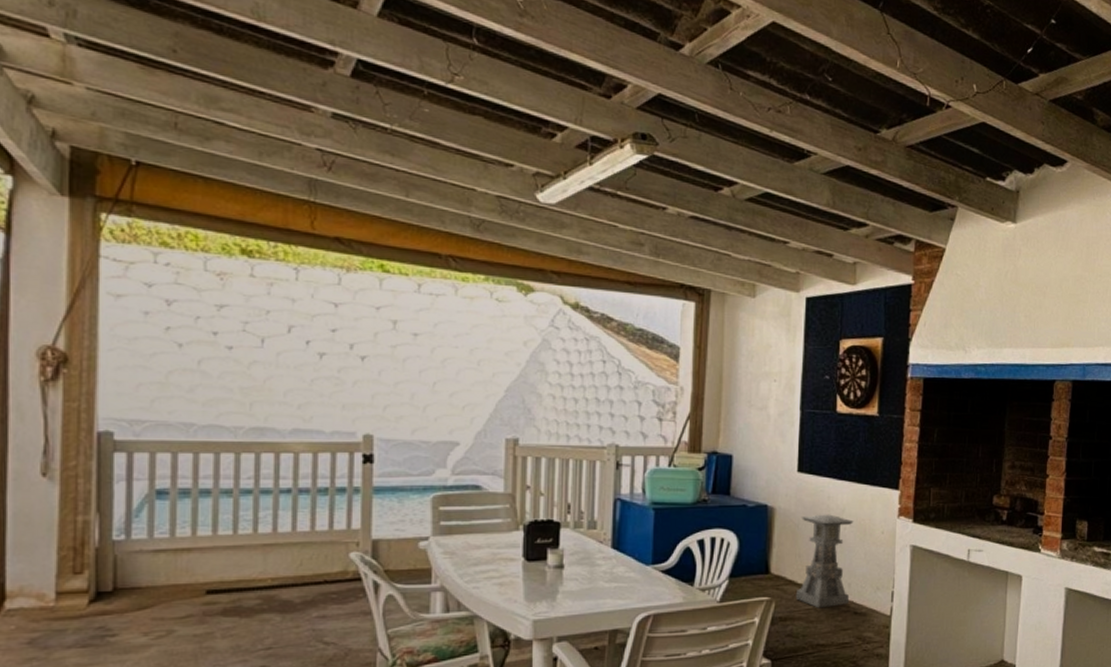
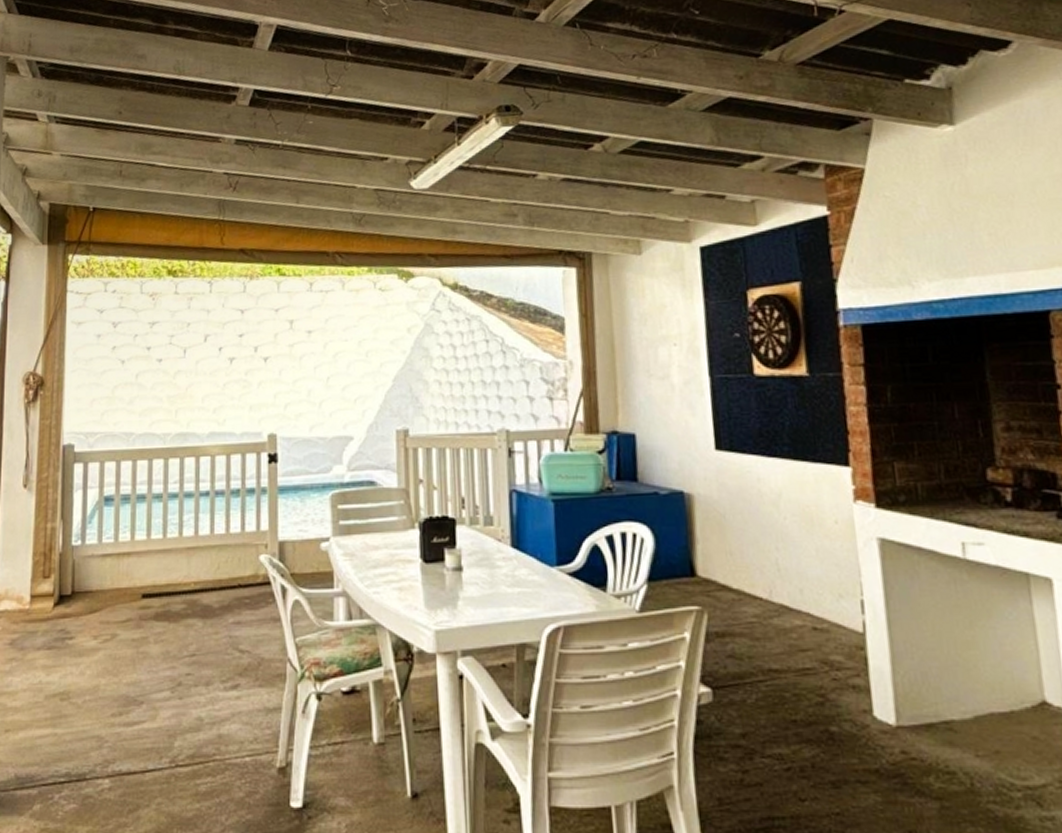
lantern: present [795,514,854,608] -> none [728,500,804,622]

